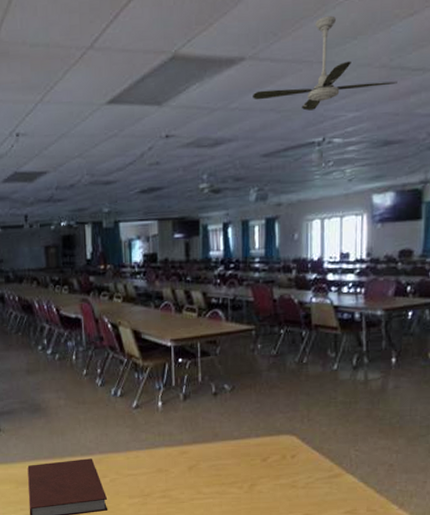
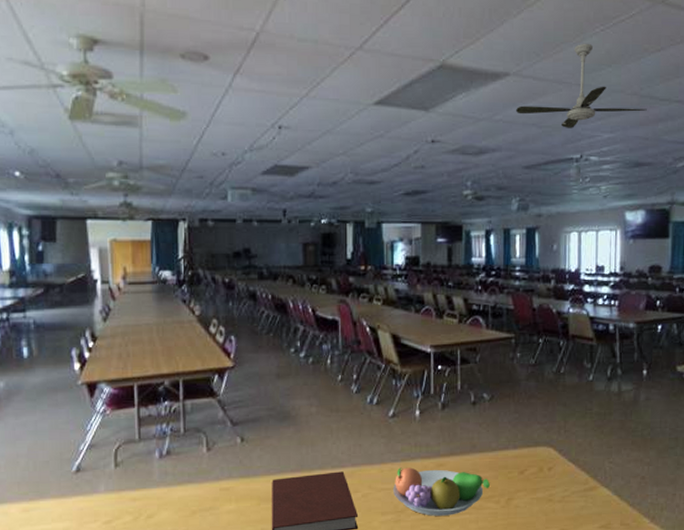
fruit bowl: none [138,455,233,500] -> present [392,467,490,516]

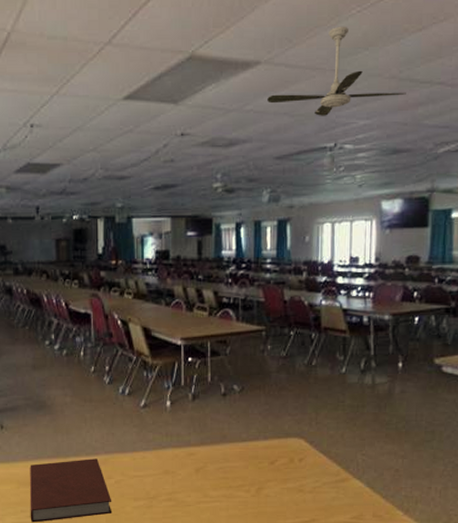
fruit bowl: present [392,467,490,516] -> none [144,456,240,503]

